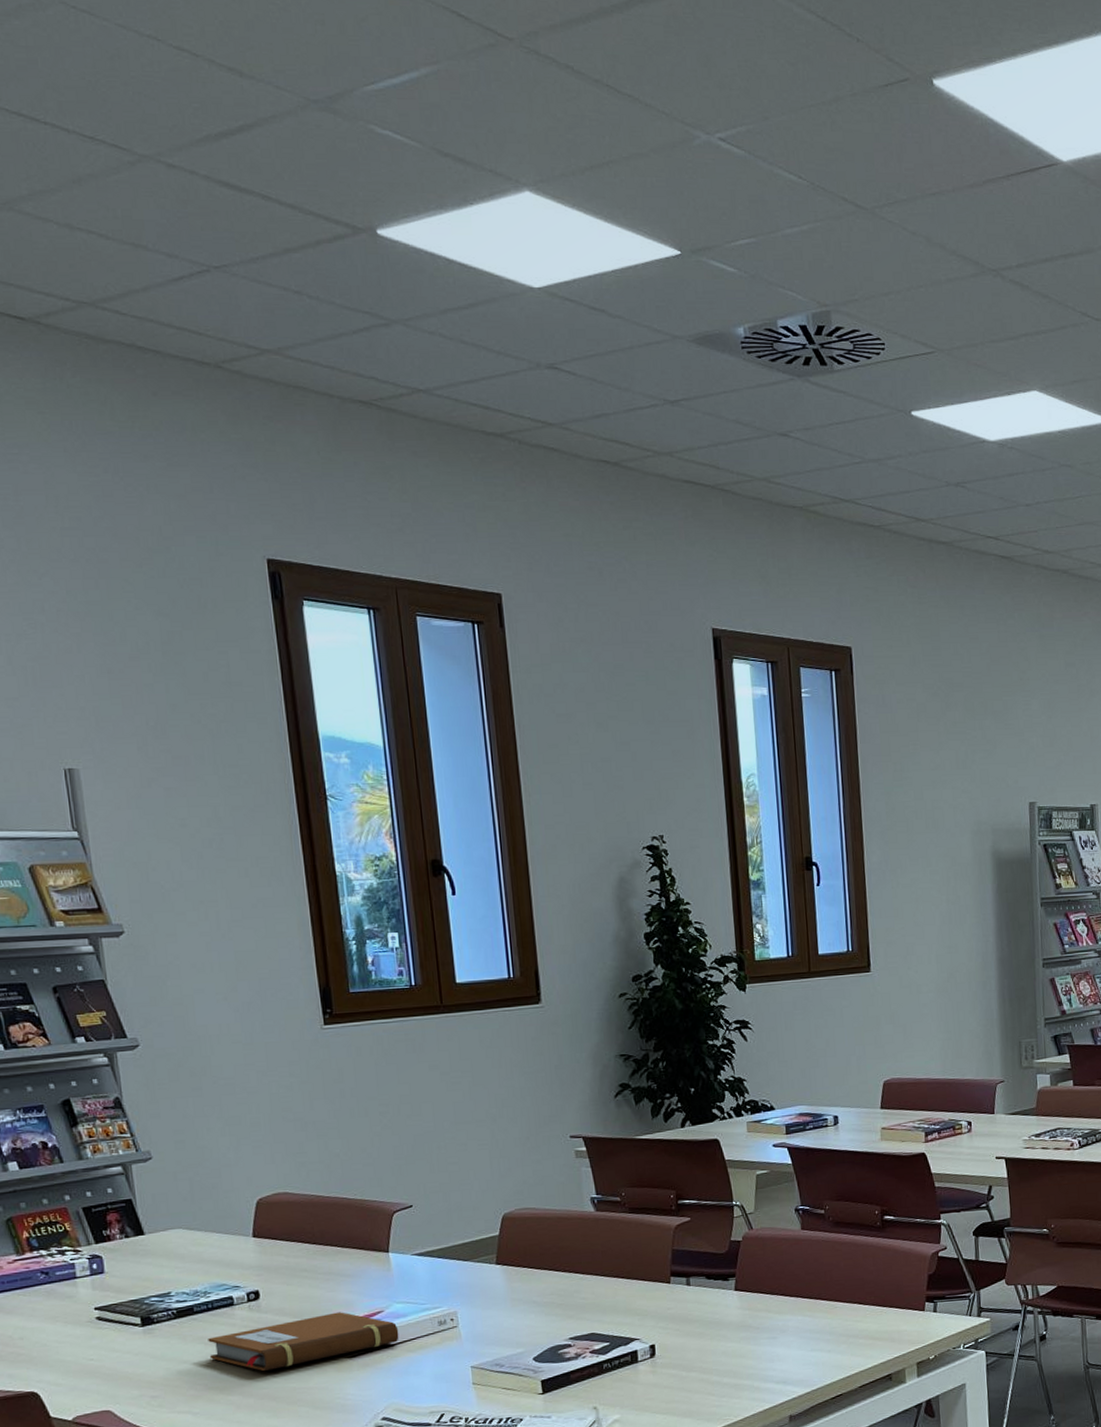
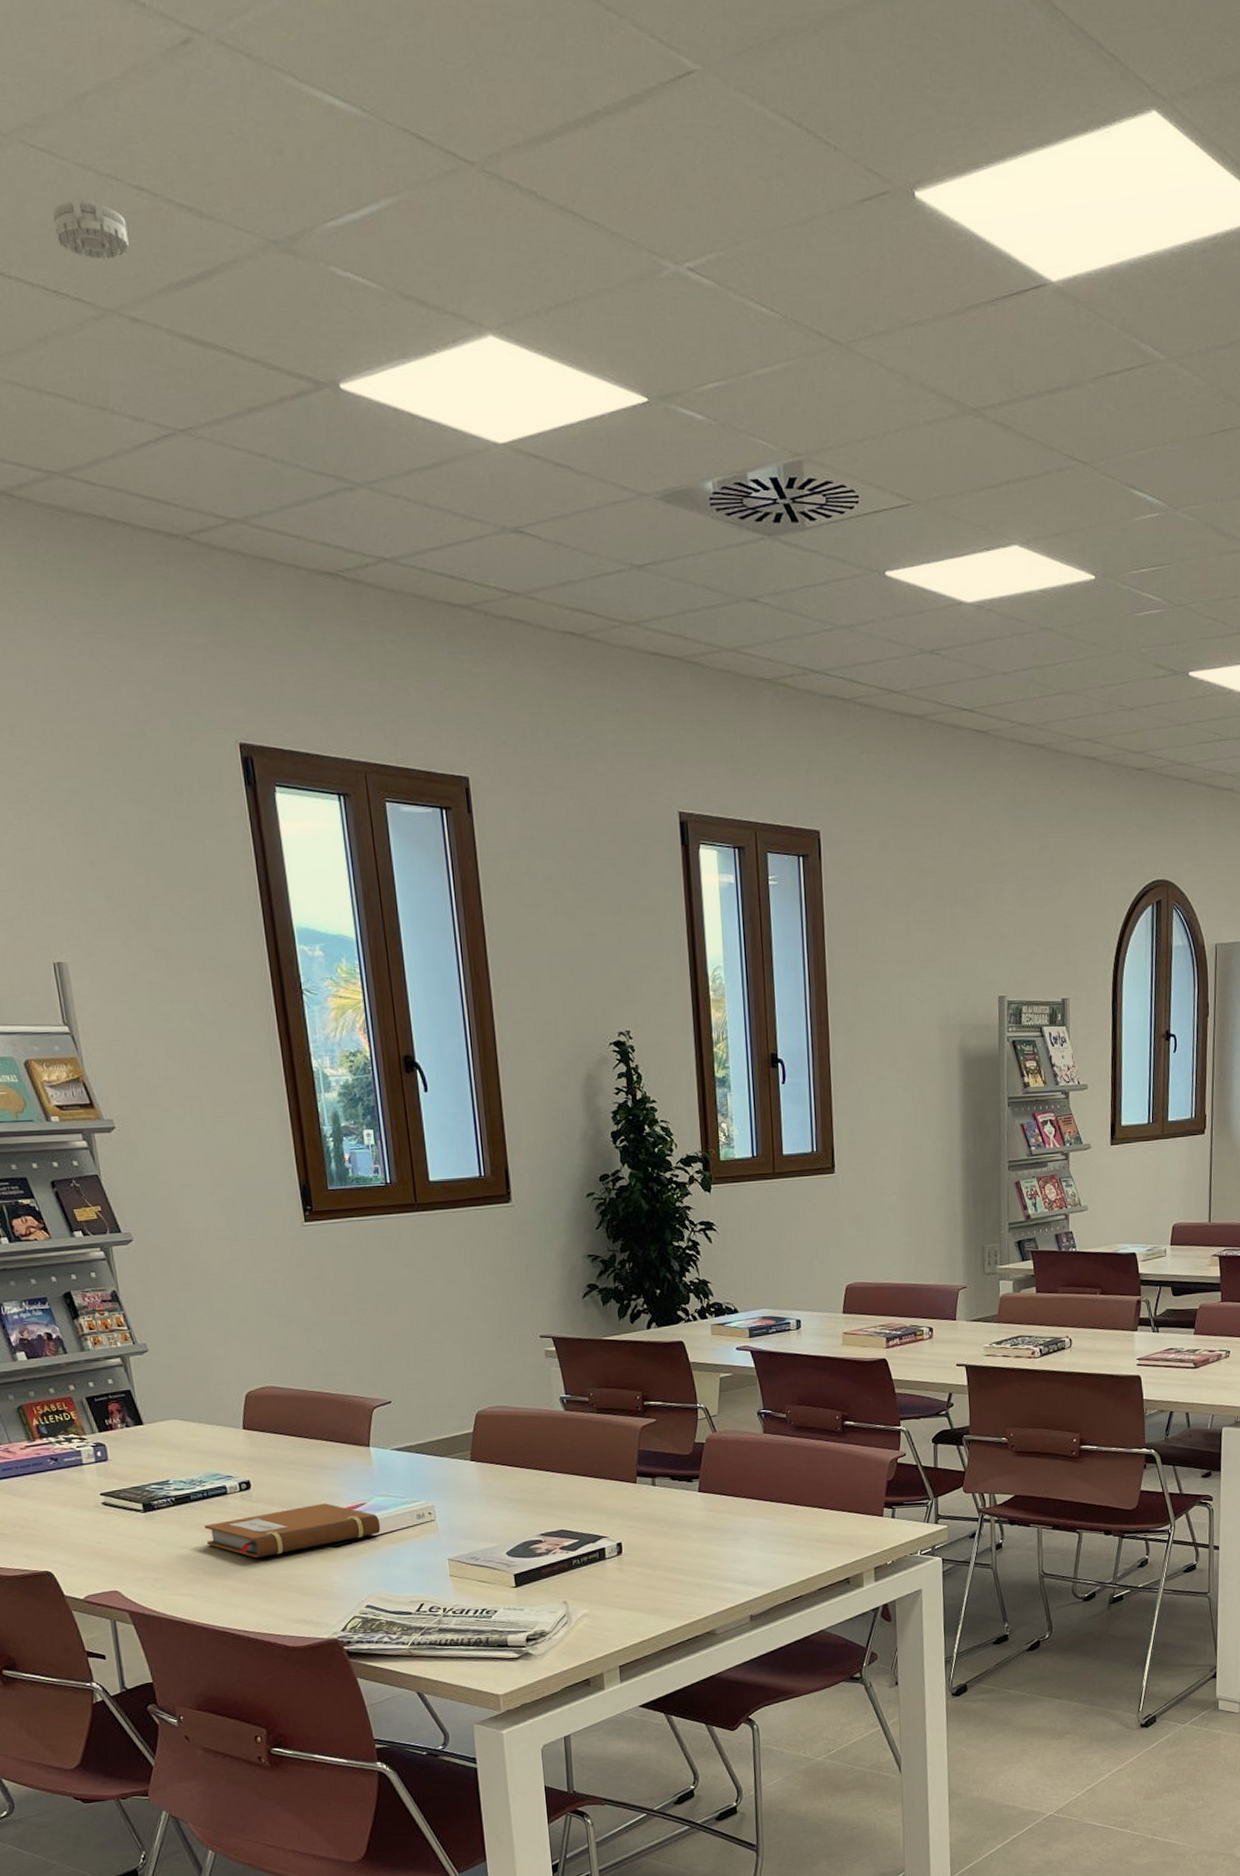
smoke detector: none [91,56,168,111] -> present [52,200,129,259]

